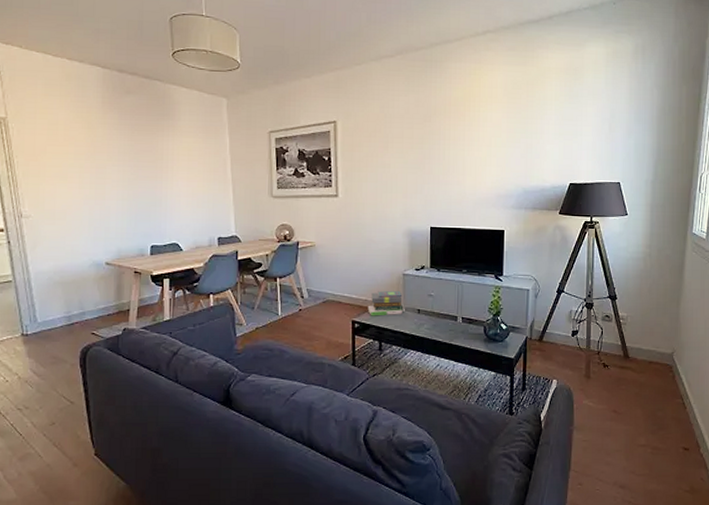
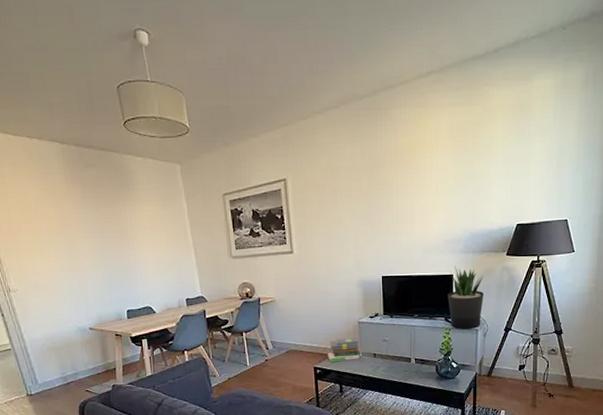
planter: none [498,222,536,288] -> present [448,266,484,329]

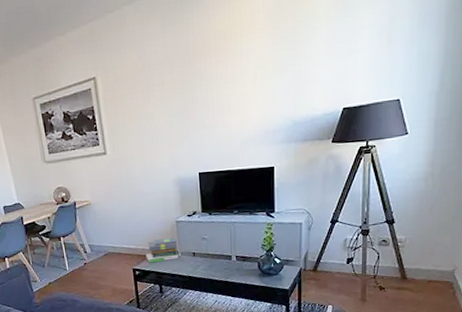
planter: present [448,266,484,329] -> none [269,157,308,224]

